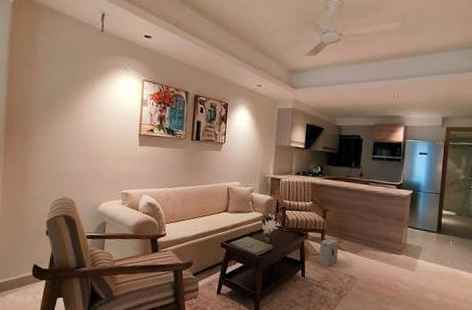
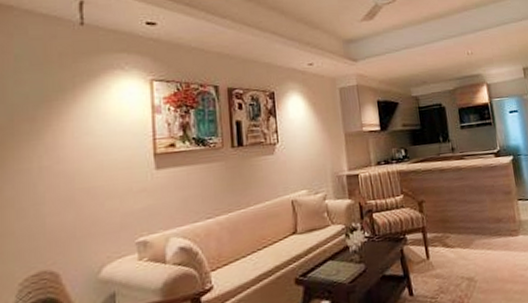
cardboard box: present [319,238,339,266] -> none [423,235,449,274]

